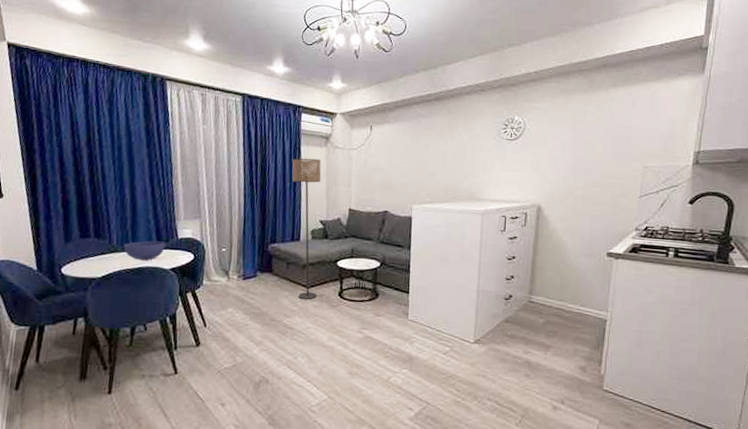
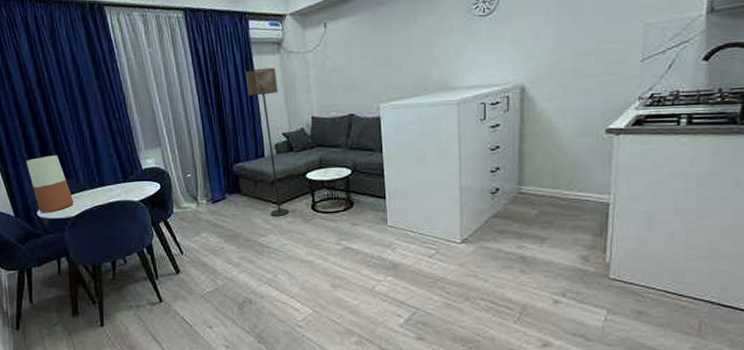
vase: none [59,213,103,271] -> present [26,154,74,213]
bowl: present [123,241,165,261] -> none [91,174,131,196]

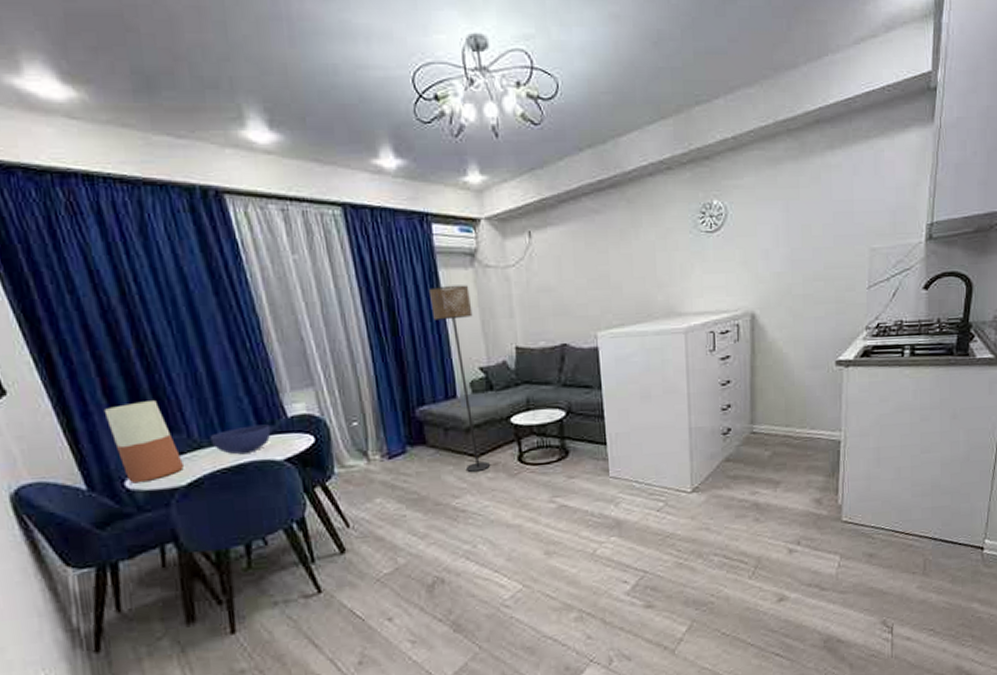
bowl: none [91,174,131,196] -> present [210,424,271,455]

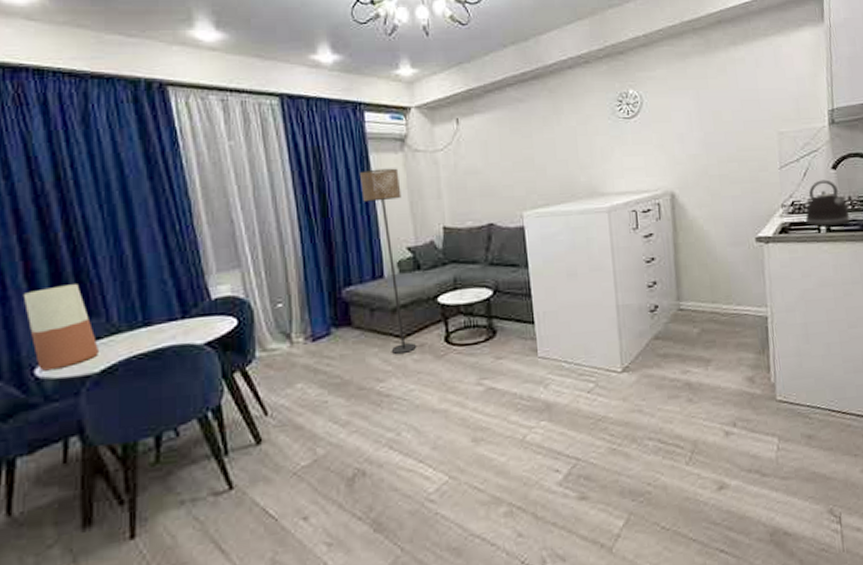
bowl: present [210,424,271,455] -> none [129,307,193,340]
kettle: none [889,300,936,350] -> present [805,179,850,226]

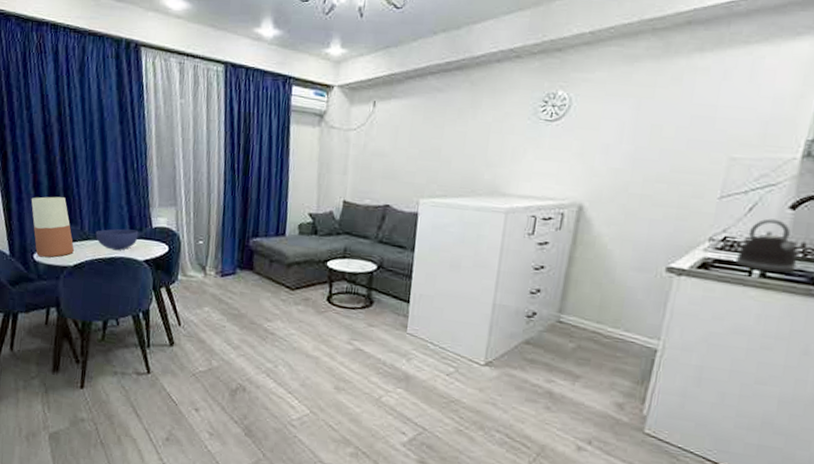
bowl: none [129,307,193,340] -> present [95,229,139,251]
floor lamp: present [359,168,416,355] -> none [279,139,313,303]

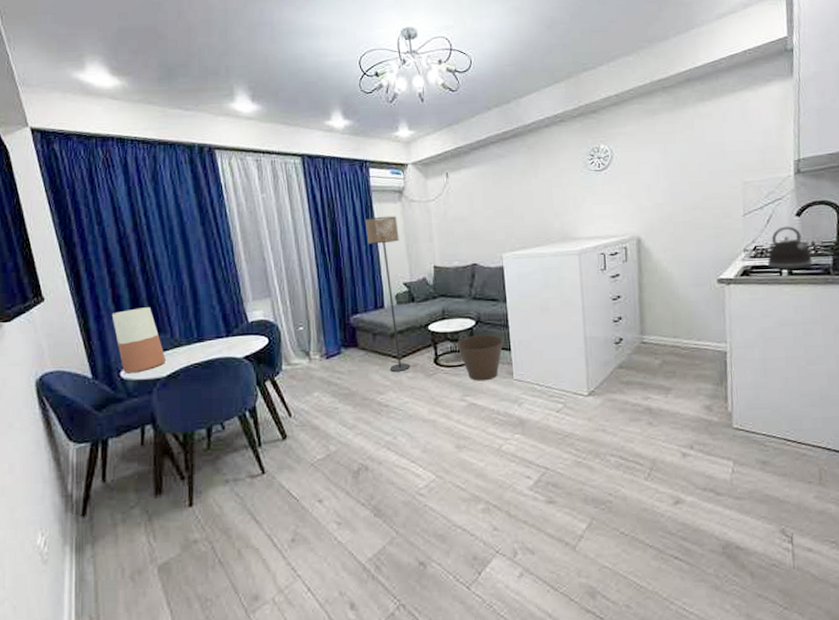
bowl: present [95,229,139,251] -> none [188,328,235,353]
floor lamp: none [279,139,313,303] -> present [364,216,410,373]
basket: none [352,280,404,329] -> present [455,334,504,381]

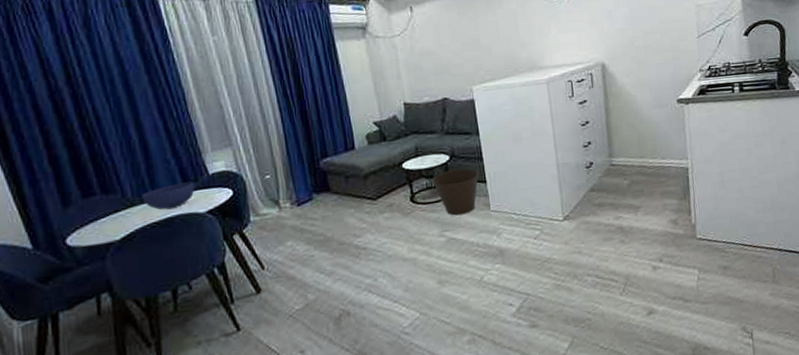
vase: present [111,306,167,374] -> none [49,165,119,241]
bowl: none [188,328,235,353] -> present [141,181,195,210]
floor lamp: present [364,216,410,373] -> none [327,53,386,214]
kettle: present [767,226,813,270] -> none [721,45,761,87]

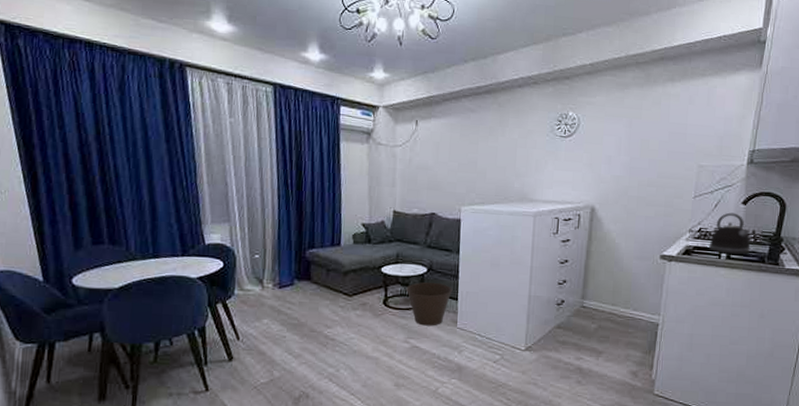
bowl: present [141,181,195,210] -> none [143,247,191,269]
kettle: none [721,45,761,87] -> present [708,212,751,255]

